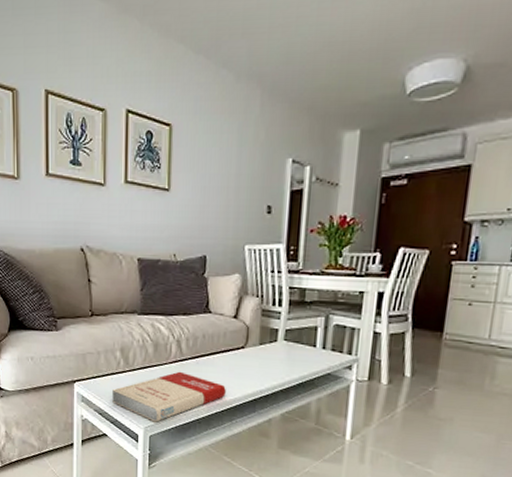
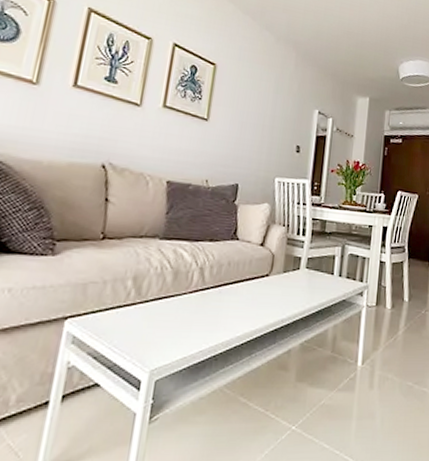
book: present [112,371,226,422] -> none [113,301,248,363]

